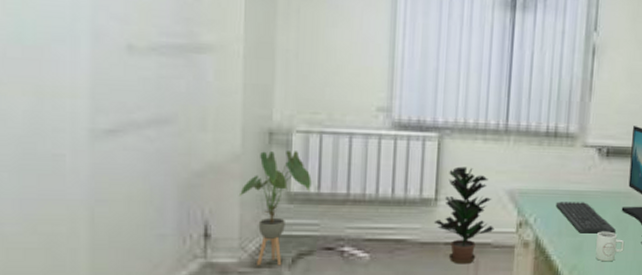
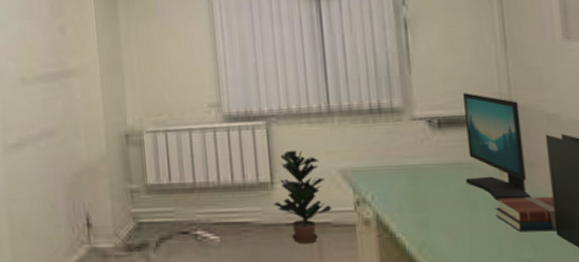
house plant: present [238,151,312,266] -> none [108,149,164,250]
computer keyboard: present [555,202,616,234] -> none [391,176,463,209]
mug: present [595,231,625,262] -> none [442,205,477,238]

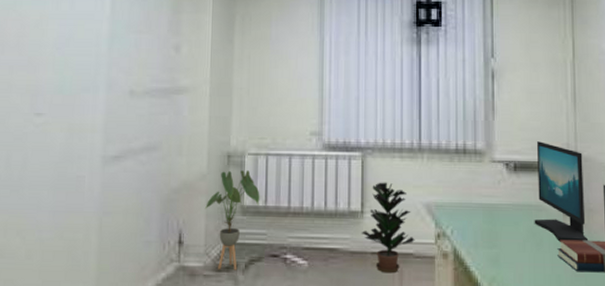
house plant: none [108,149,164,250] -> present [204,170,260,270]

